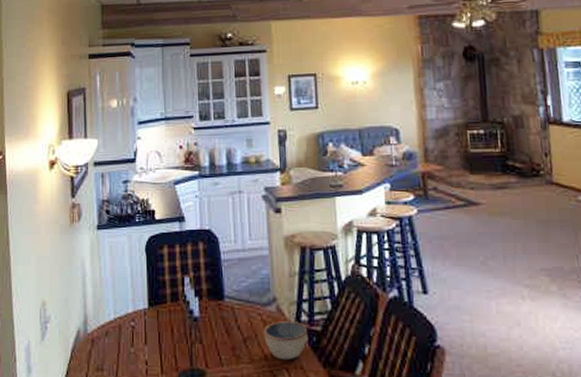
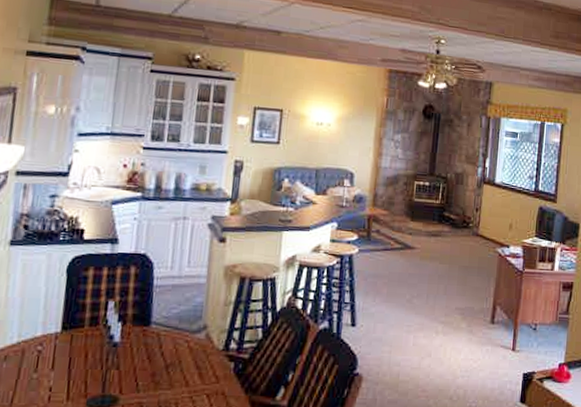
bowl: present [264,321,308,360] -> none [188,349,236,387]

